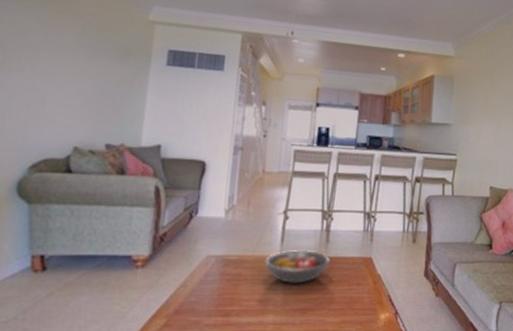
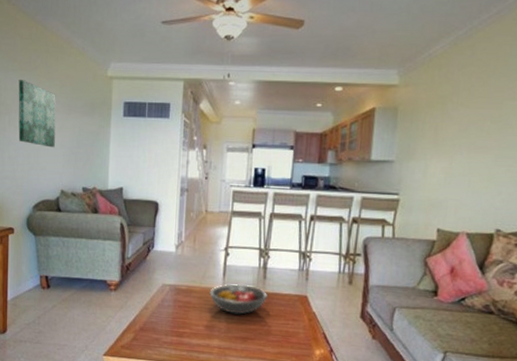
wall art: none [14,13,75,96] -> present [18,80,56,148]

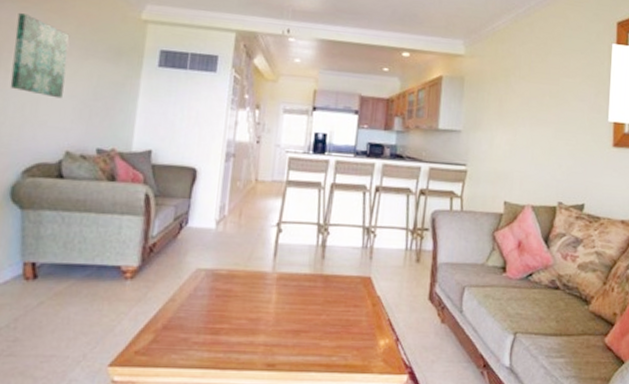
fruit bowl: present [209,283,268,315] -> none [256,265,327,303]

